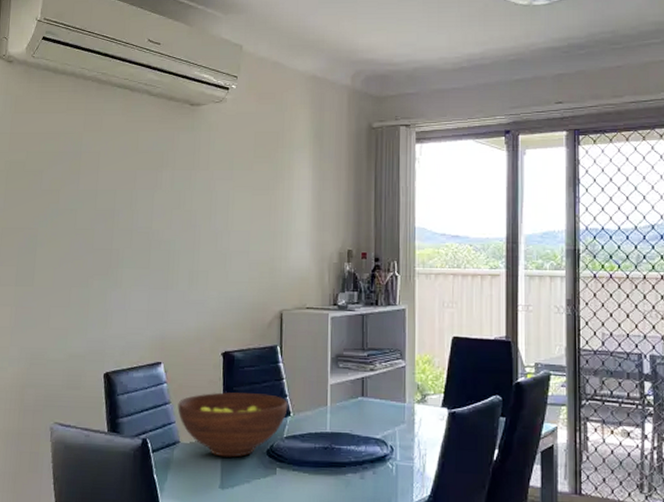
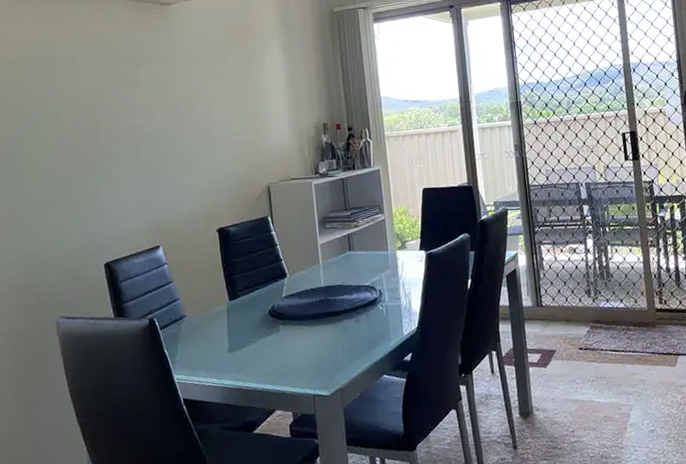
fruit bowl: present [177,392,288,458] -> none [180,261,284,324]

